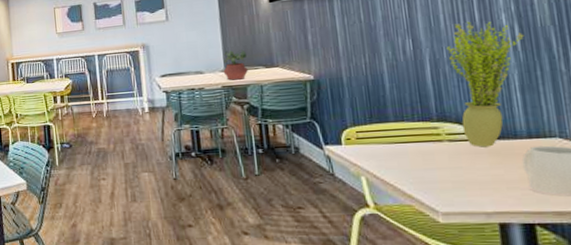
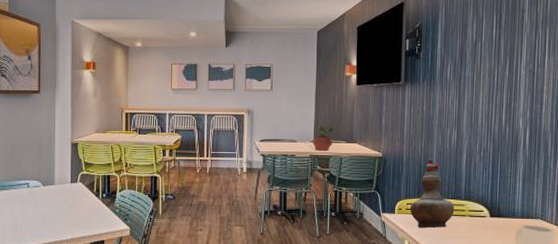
decorative vase: none [361,74,426,160] -> present [409,157,455,228]
potted plant: present [446,21,524,147] -> none [479,121,532,223]

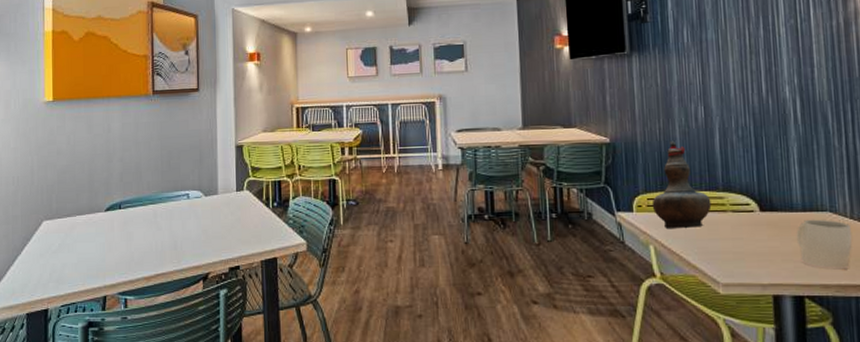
potted plant: present [312,124,333,151] -> none [521,107,546,139]

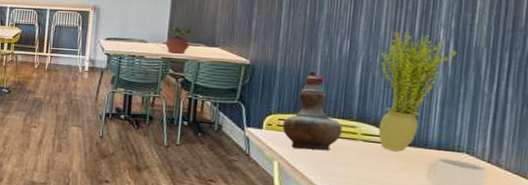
potted plant: none [521,107,546,139] -> present [165,25,191,54]
potted plant: none [735,91,805,219] -> present [378,31,458,152]

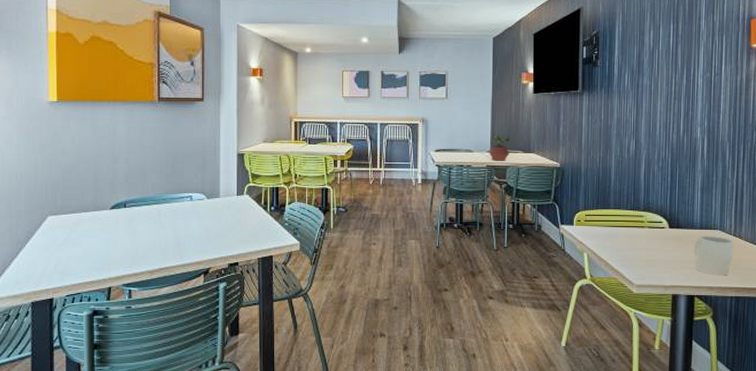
decorative vase: present [282,68,343,151] -> none [588,167,634,240]
potted plant: present [378,31,458,152] -> none [658,131,710,234]

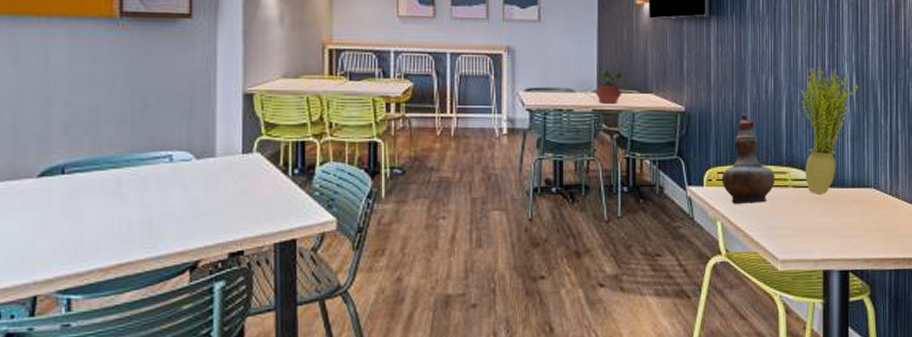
decorative vase: none [588,167,634,240] -> present [721,112,775,204]
potted plant: none [658,131,710,234] -> present [800,66,859,195]
mug: present [693,235,734,275] -> none [845,195,890,244]

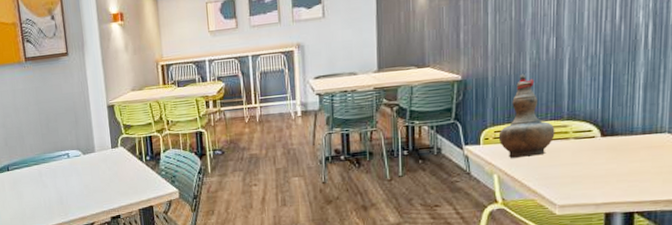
potted plant: present [595,68,621,104] -> none [376,49,400,82]
potted plant: present [800,66,859,195] -> none [585,19,656,144]

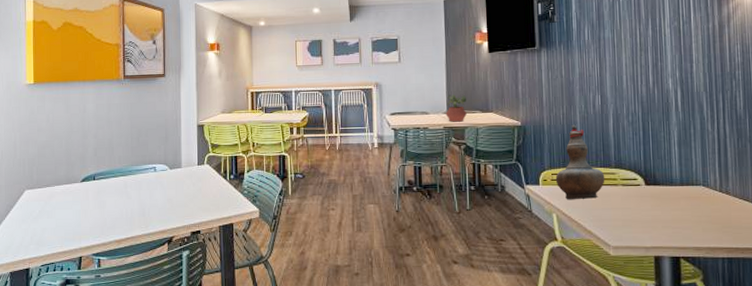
potted plant: none [376,49,400,82] -> present [445,94,467,122]

